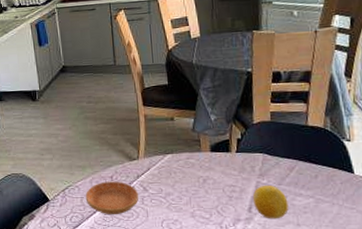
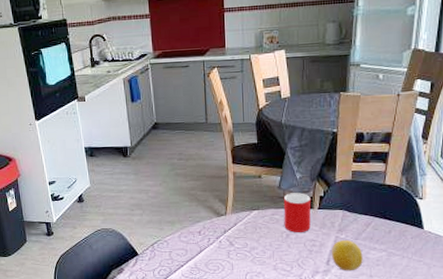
saucer: present [85,181,139,215] -> none [173,236,226,268]
cup: none [198,135,229,177] -> present [283,193,311,232]

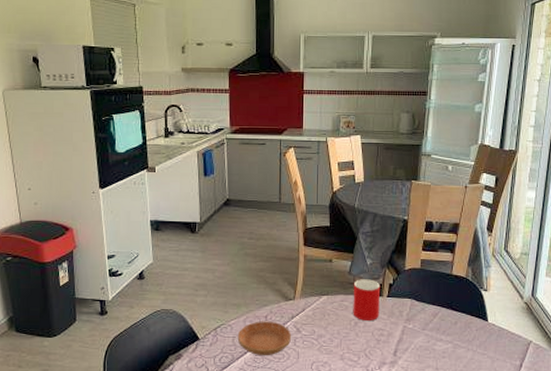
saucer: none [173,236,226,268] -> present [237,321,292,356]
fruit: present [331,239,363,271] -> none [398,329,429,363]

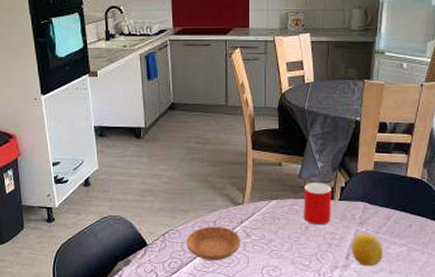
fruit: none [398,329,429,363] -> present [351,233,383,267]

